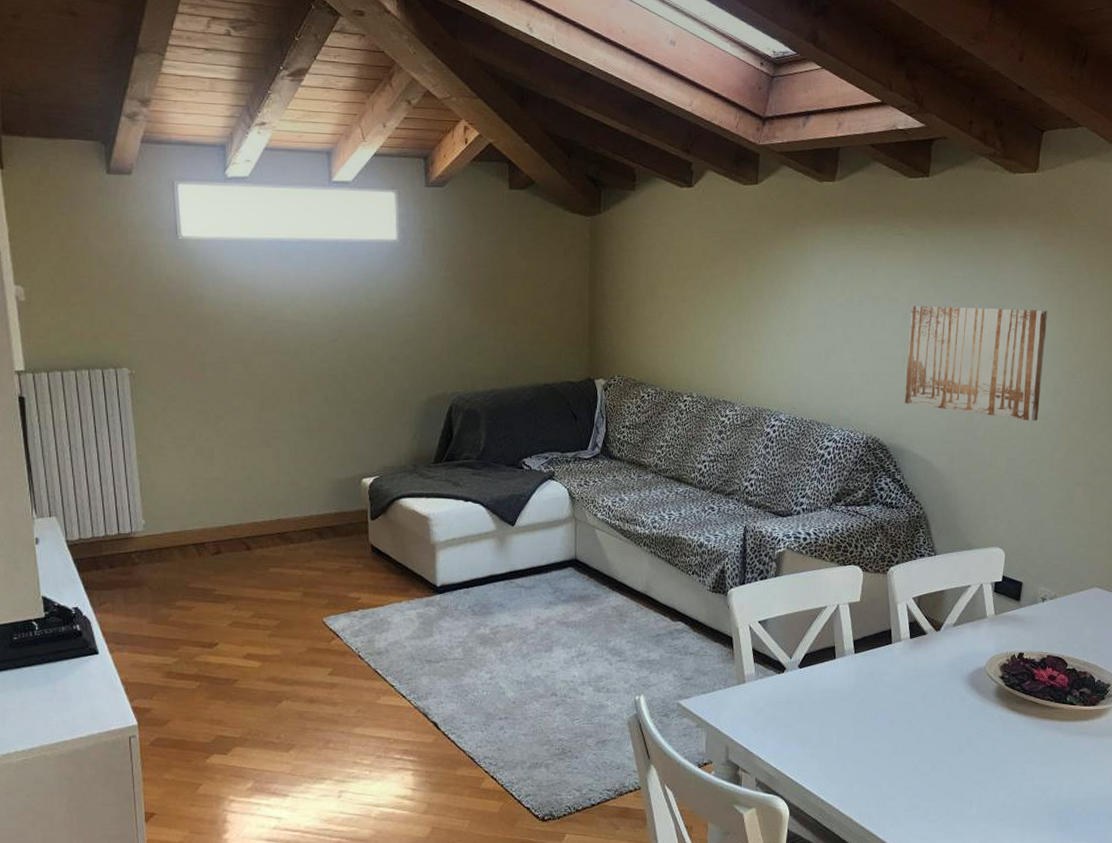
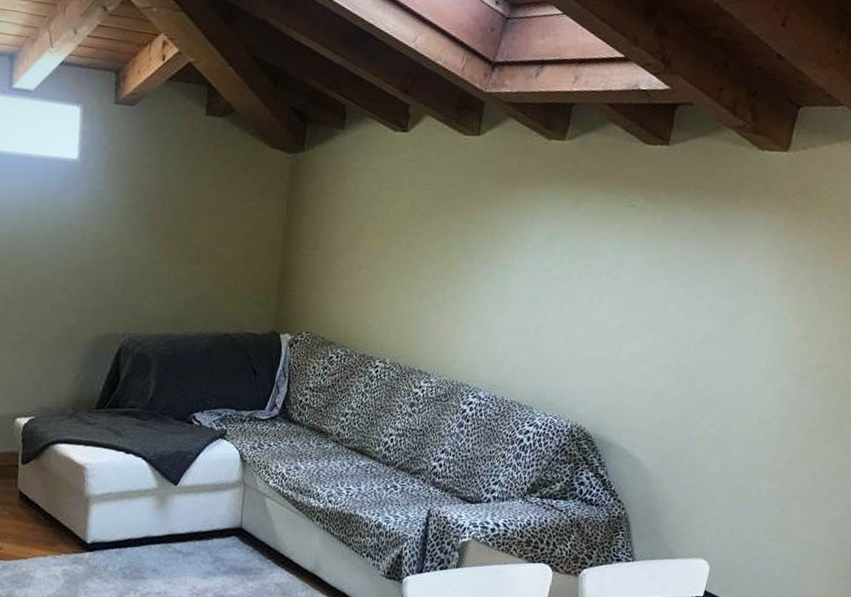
wall art: present [904,305,1048,421] -> none [616,285,784,426]

